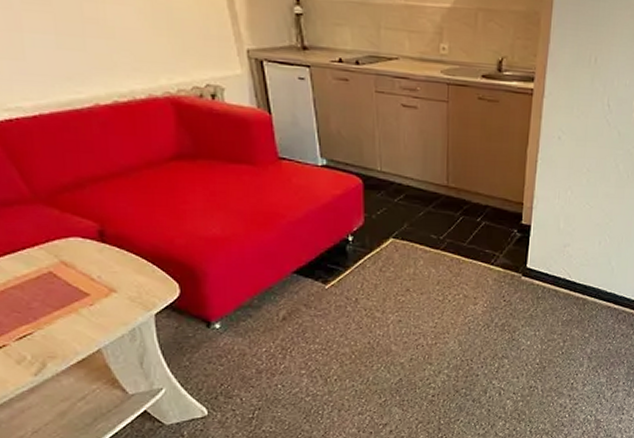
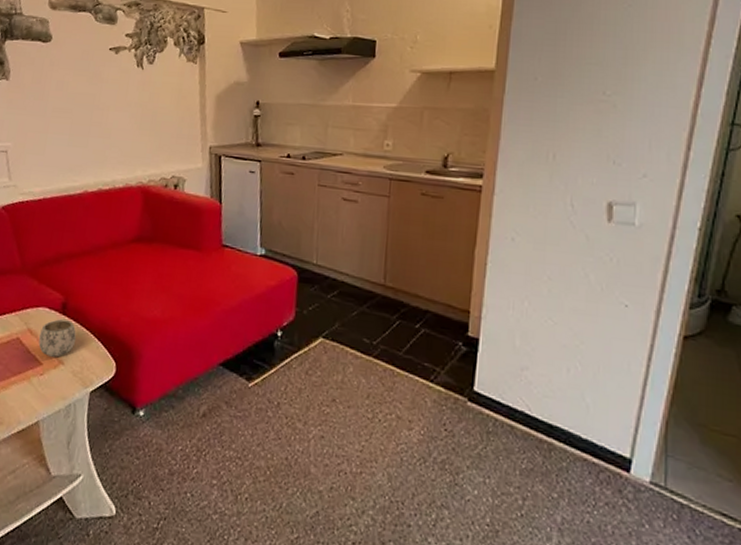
mug: none [78,248,125,286] -> present [38,319,77,357]

